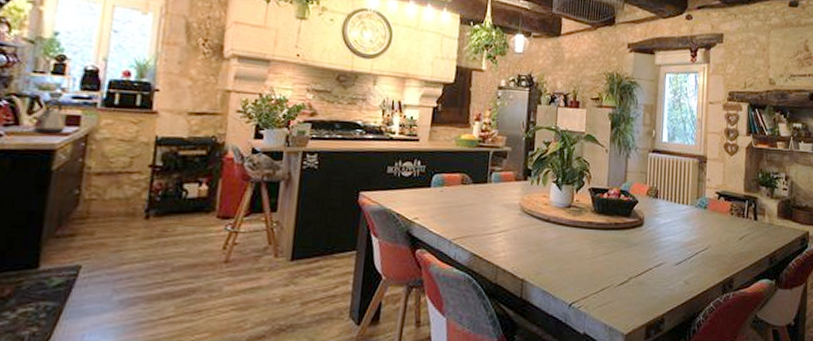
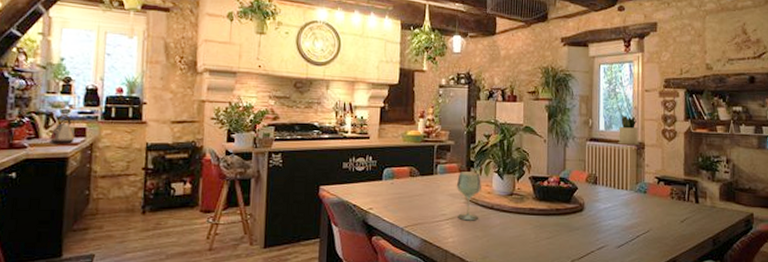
wine glass: none [511,180,539,234] -> present [456,172,482,221]
planter: none [680,127,703,160] -> present [618,115,640,146]

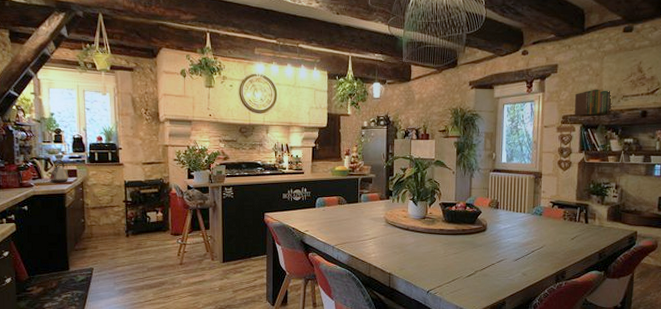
wine glass: present [456,172,482,221] -> none [377,200,400,240]
planter: present [618,115,640,146] -> none [518,148,538,175]
books: none [677,50,717,81] -> present [574,89,612,117]

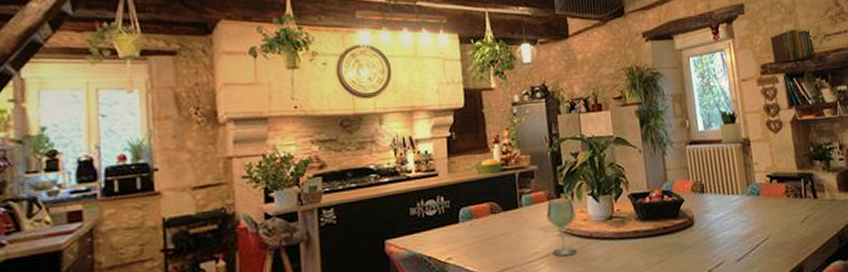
kettle: present [50,160,69,183] -> none [35,197,69,236]
wine glass: none [377,200,400,240] -> present [546,197,577,257]
planter: none [518,148,538,175] -> present [719,109,745,145]

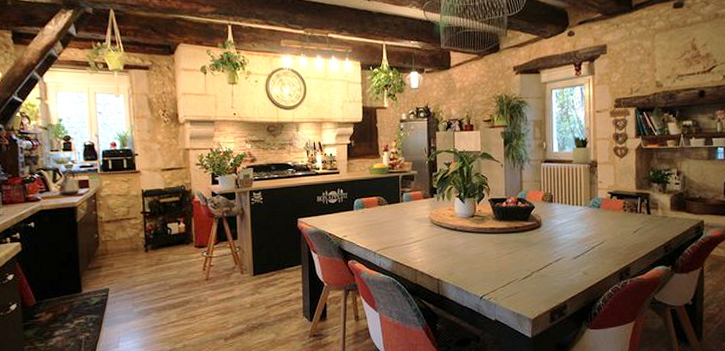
kettle: none [35,197,69,236] -> present [59,169,80,196]
wine glass: present [546,197,577,257] -> none [421,198,446,242]
books: present [771,29,816,65] -> none [627,69,667,100]

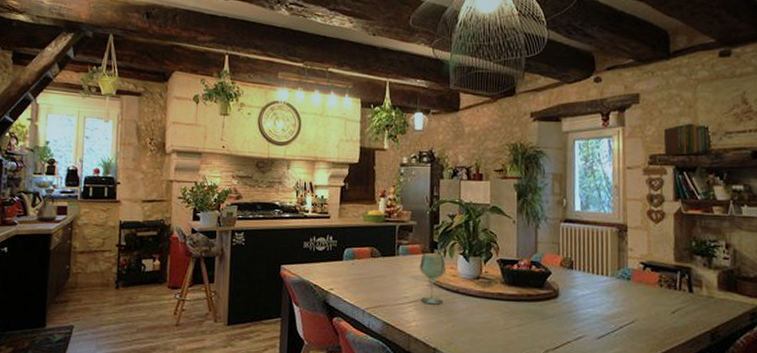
wine glass: none [421,198,446,242] -> present [419,253,447,305]
planter: present [571,136,593,165] -> none [596,194,622,228]
books: none [627,69,667,100] -> present [663,123,713,157]

